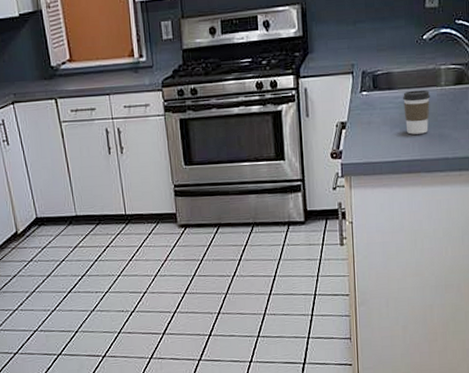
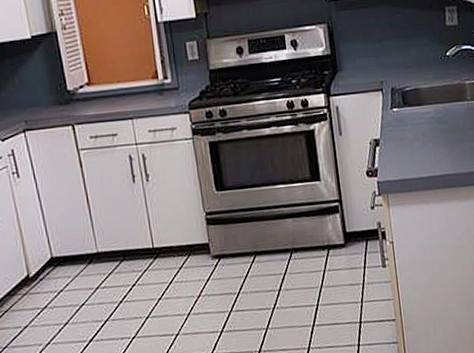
coffee cup: present [402,90,431,135] -> none [431,105,459,149]

